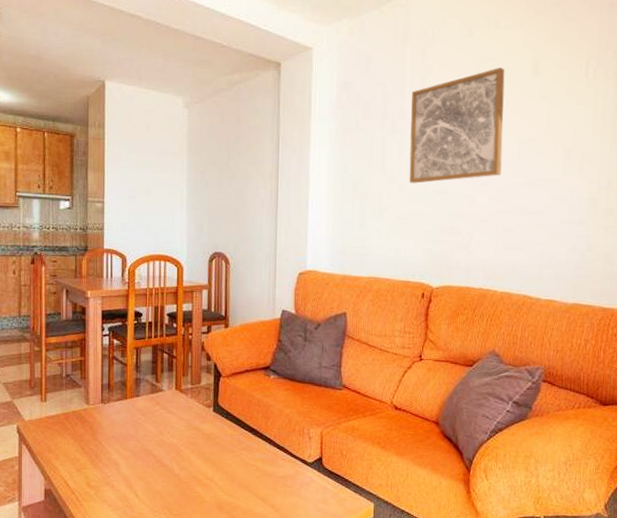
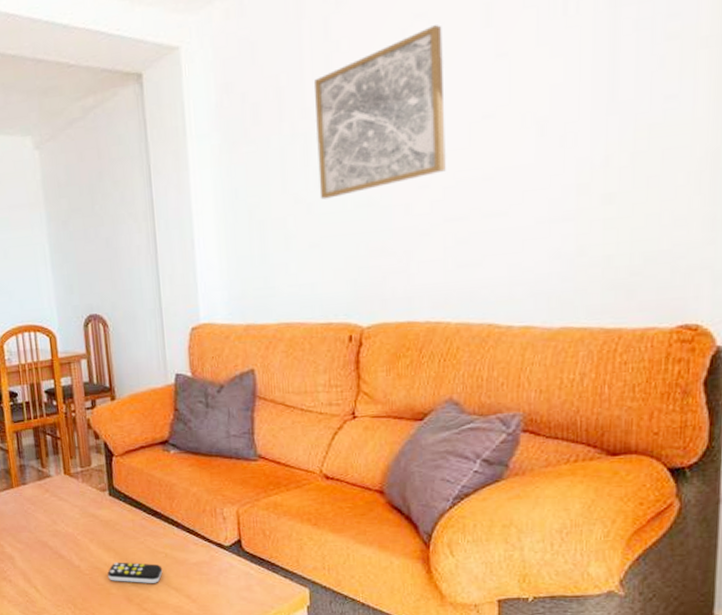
remote control: none [204,472,253,493] -> present [107,562,163,583]

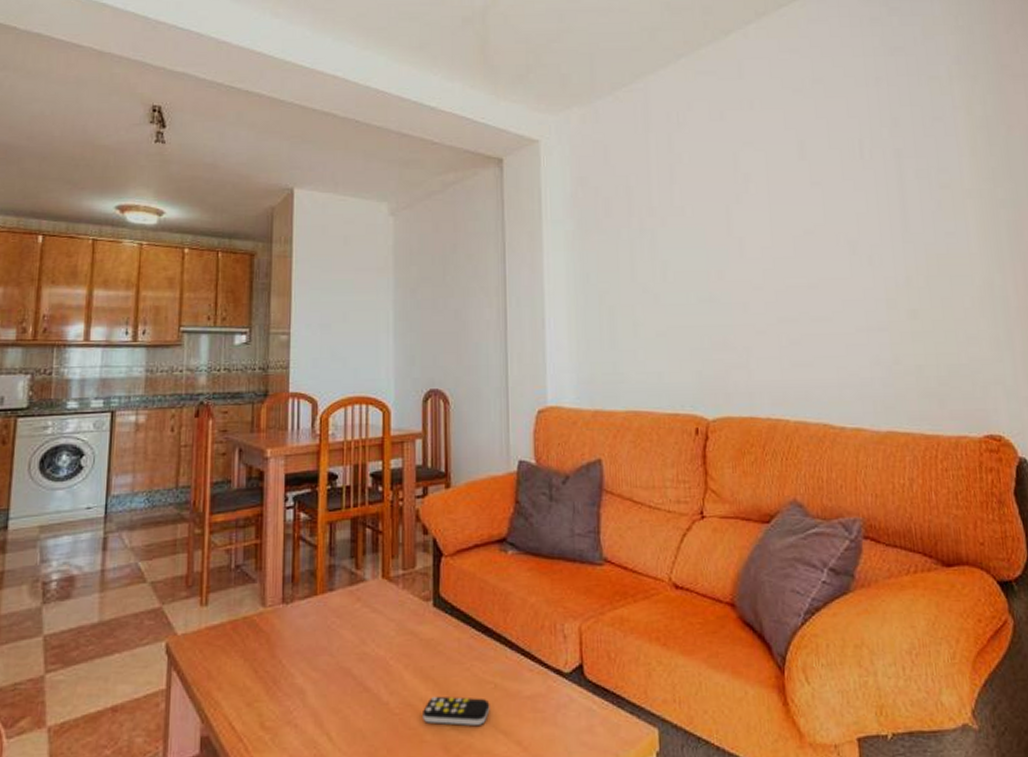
wall art: present [315,25,446,200] -> none [660,153,777,291]

